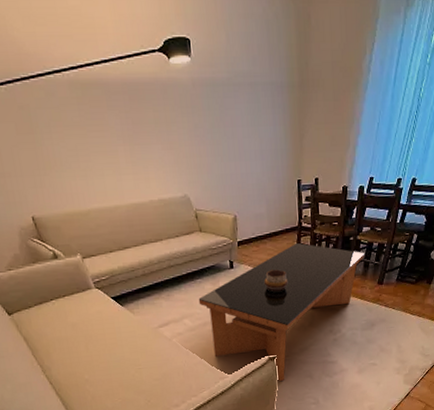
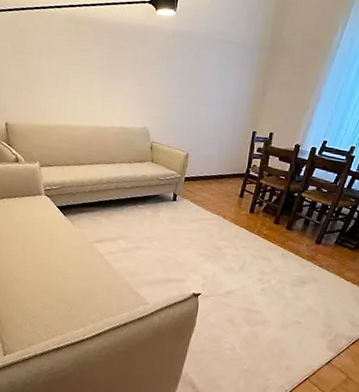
coffee table: present [198,242,364,382] -> none [136,188,306,320]
decorative bowl: present [264,269,288,292] -> none [203,209,226,231]

